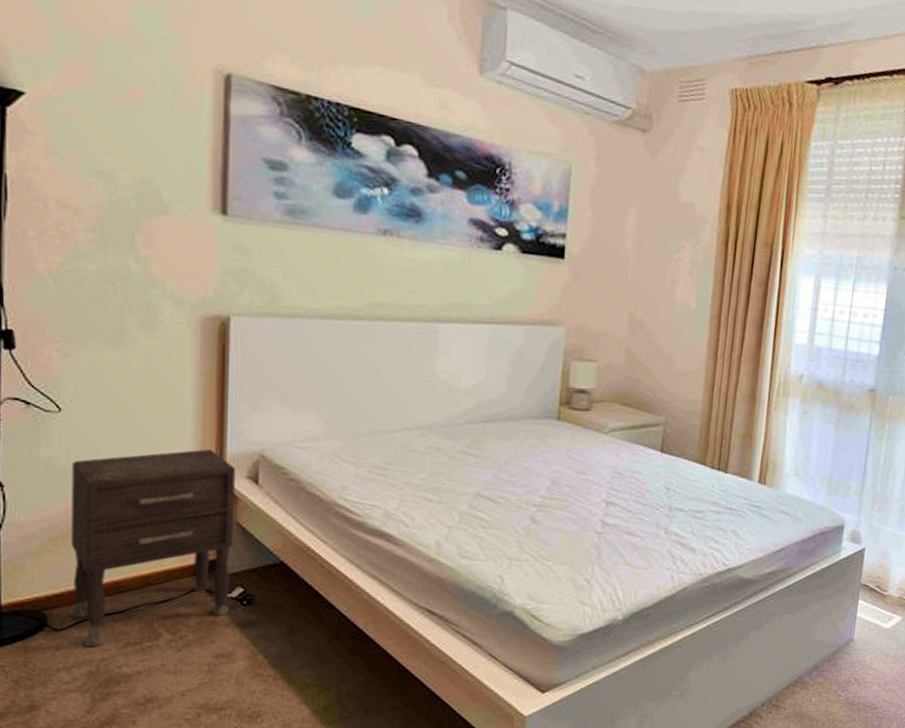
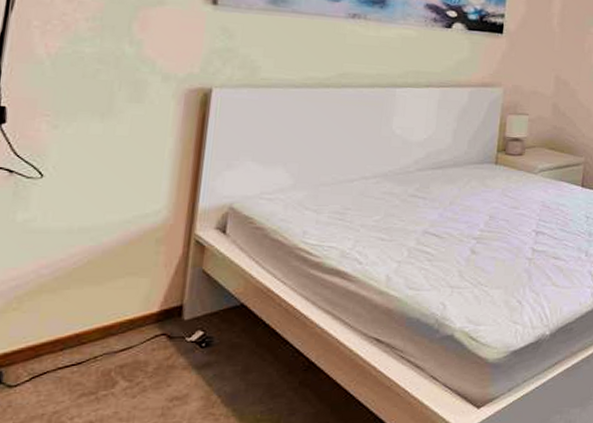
nightstand: present [70,449,235,647] -> none [29,205,205,401]

